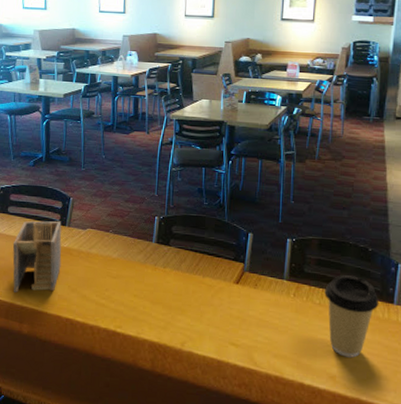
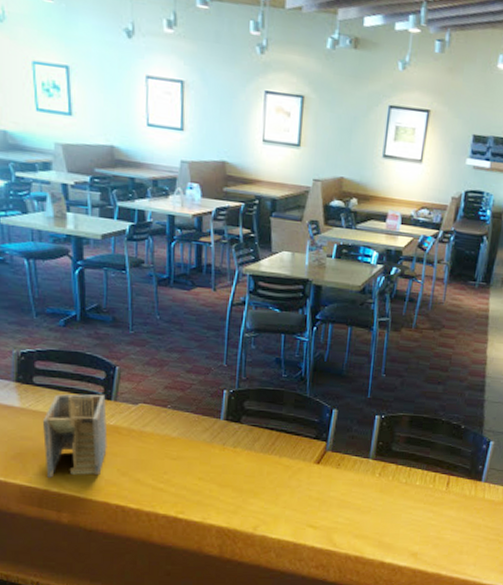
coffee cup: present [324,275,379,358] -> none [412,453,467,535]

